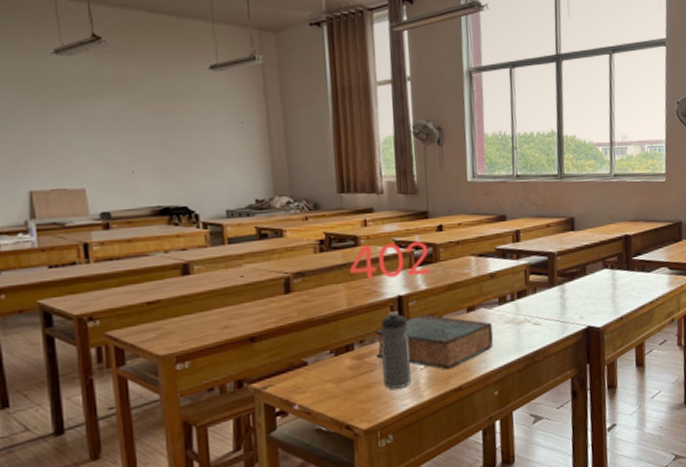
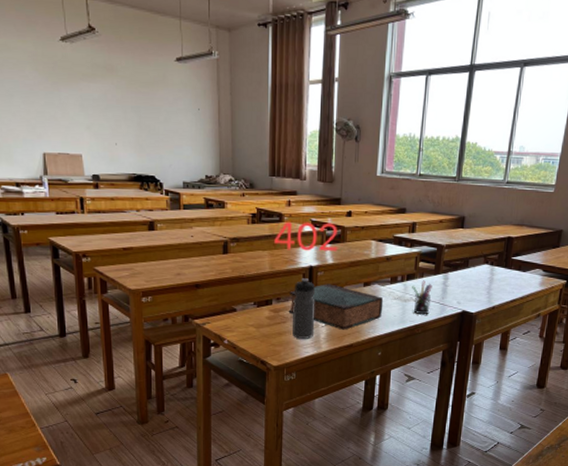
pen holder: none [525,296,549,338] -> present [412,280,432,315]

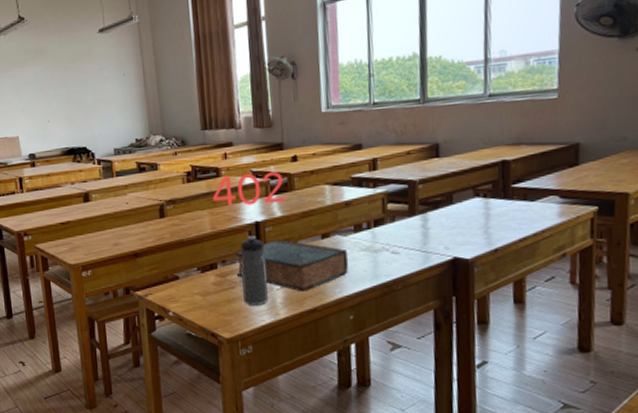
pen holder: present [412,280,432,315] -> none [382,225,409,267]

